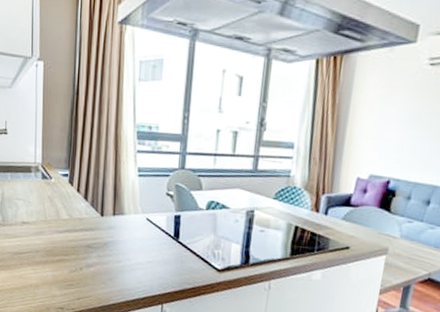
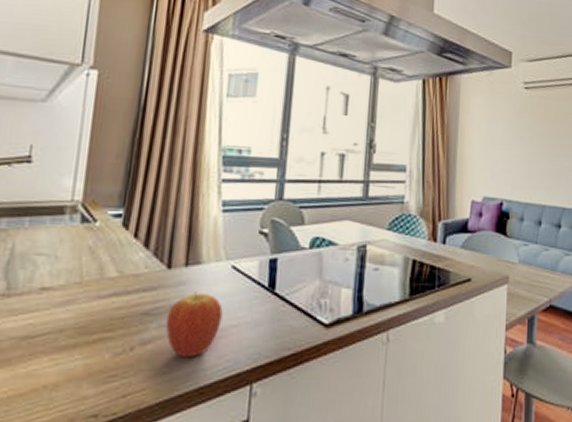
fruit: none [102,234,141,281] -> present [165,291,223,358]

